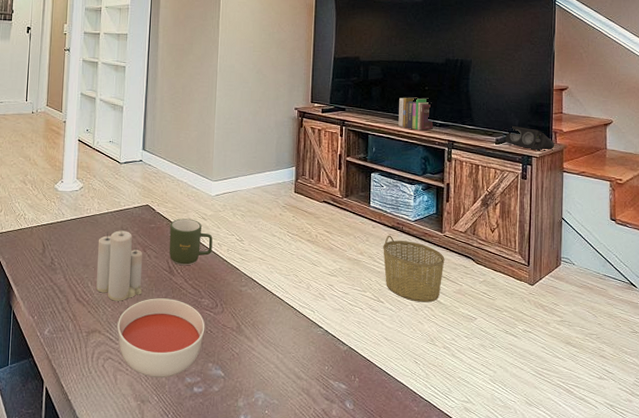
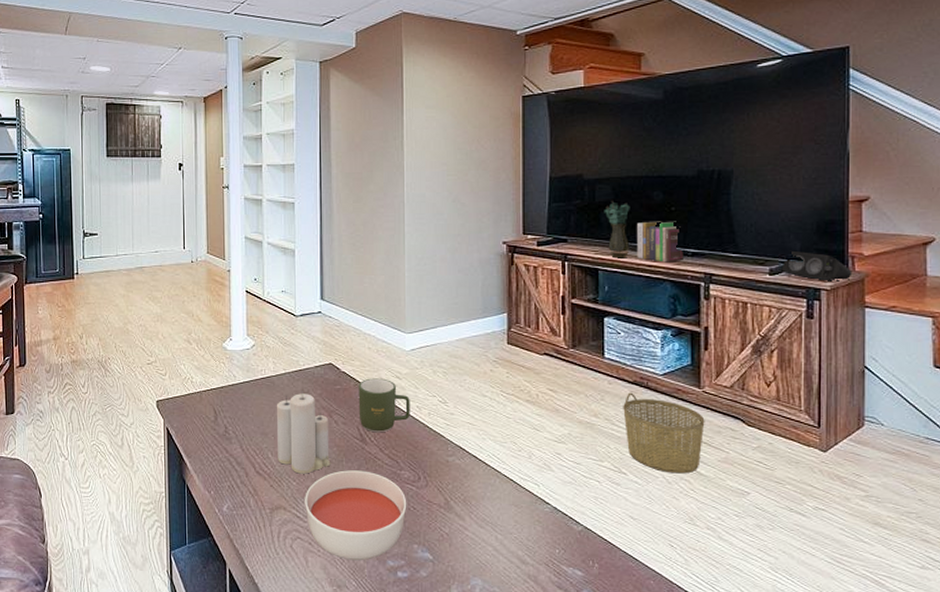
vase: none [374,80,395,126] -> present [604,201,630,259]

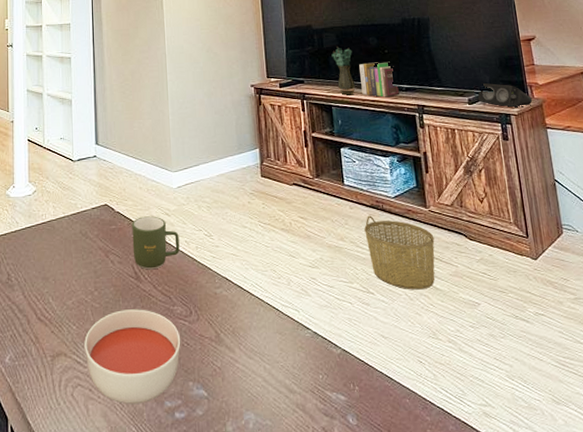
candle: present [276,391,331,474] -> none [56,233,109,317]

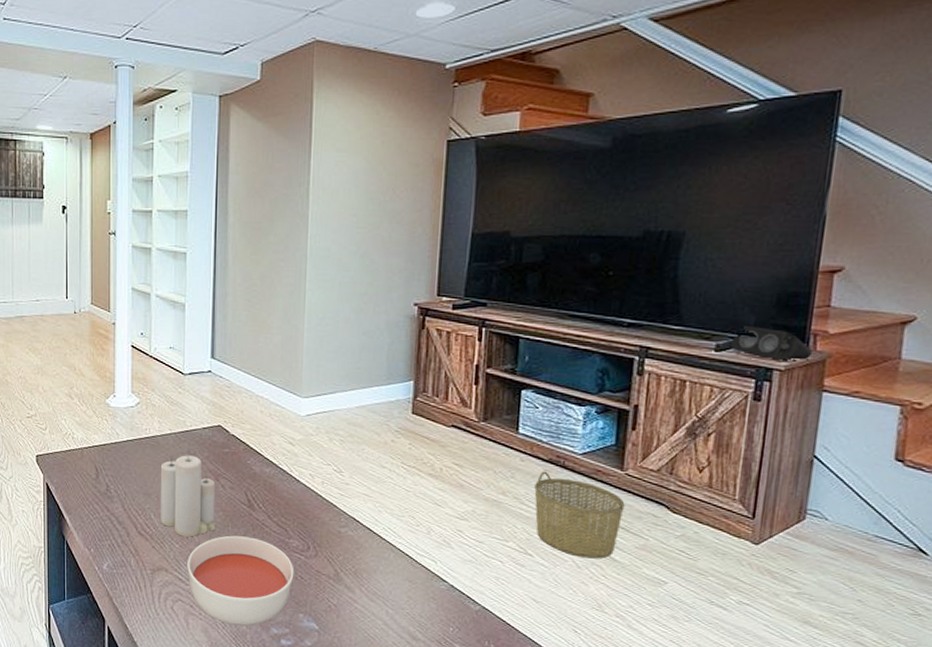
candle: none [56,233,109,317] -> present [160,452,216,537]
mug: present [132,216,180,270] -> none [247,443,303,500]
vase: present [331,47,356,96] -> none [531,263,562,327]
books: present [359,61,399,97] -> none [565,286,618,333]

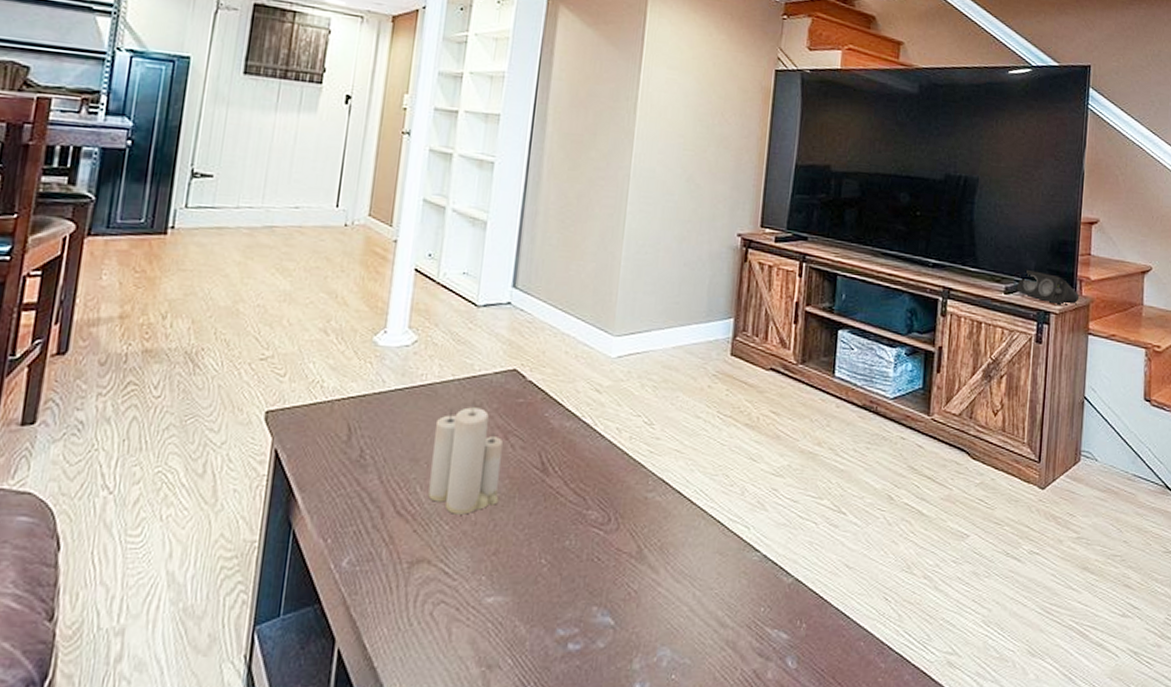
bowl: present [187,535,295,627] -> none [457,509,591,631]
basket: present [534,471,625,559] -> none [848,418,931,514]

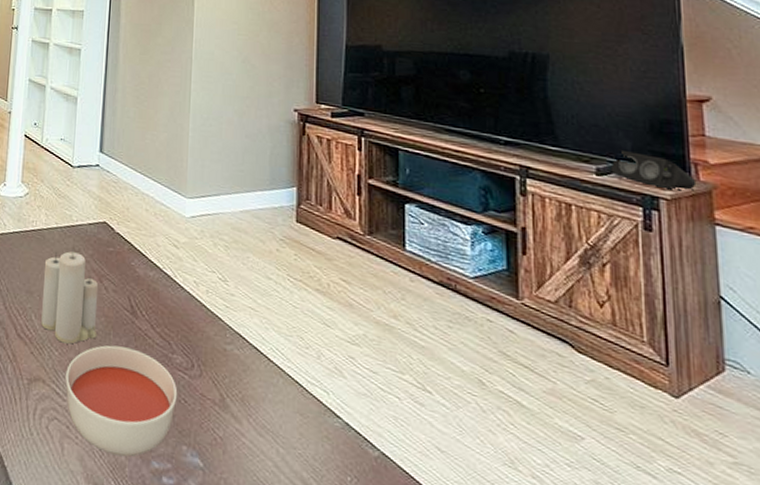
bowl: none [457,509,591,631] -> present [65,345,178,457]

